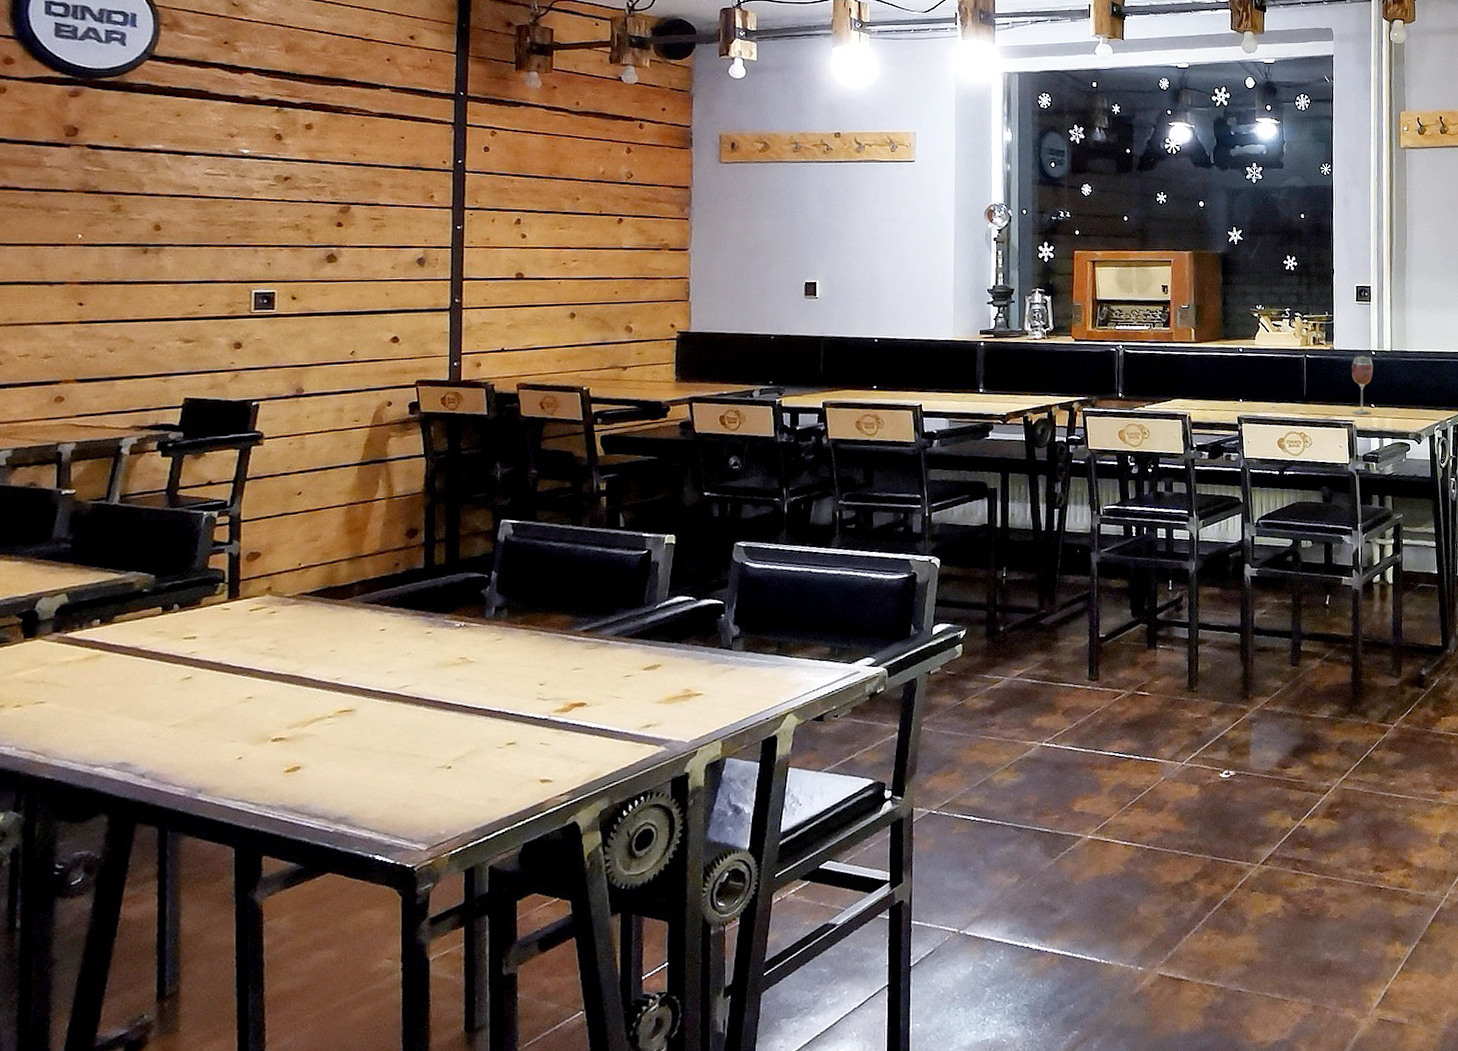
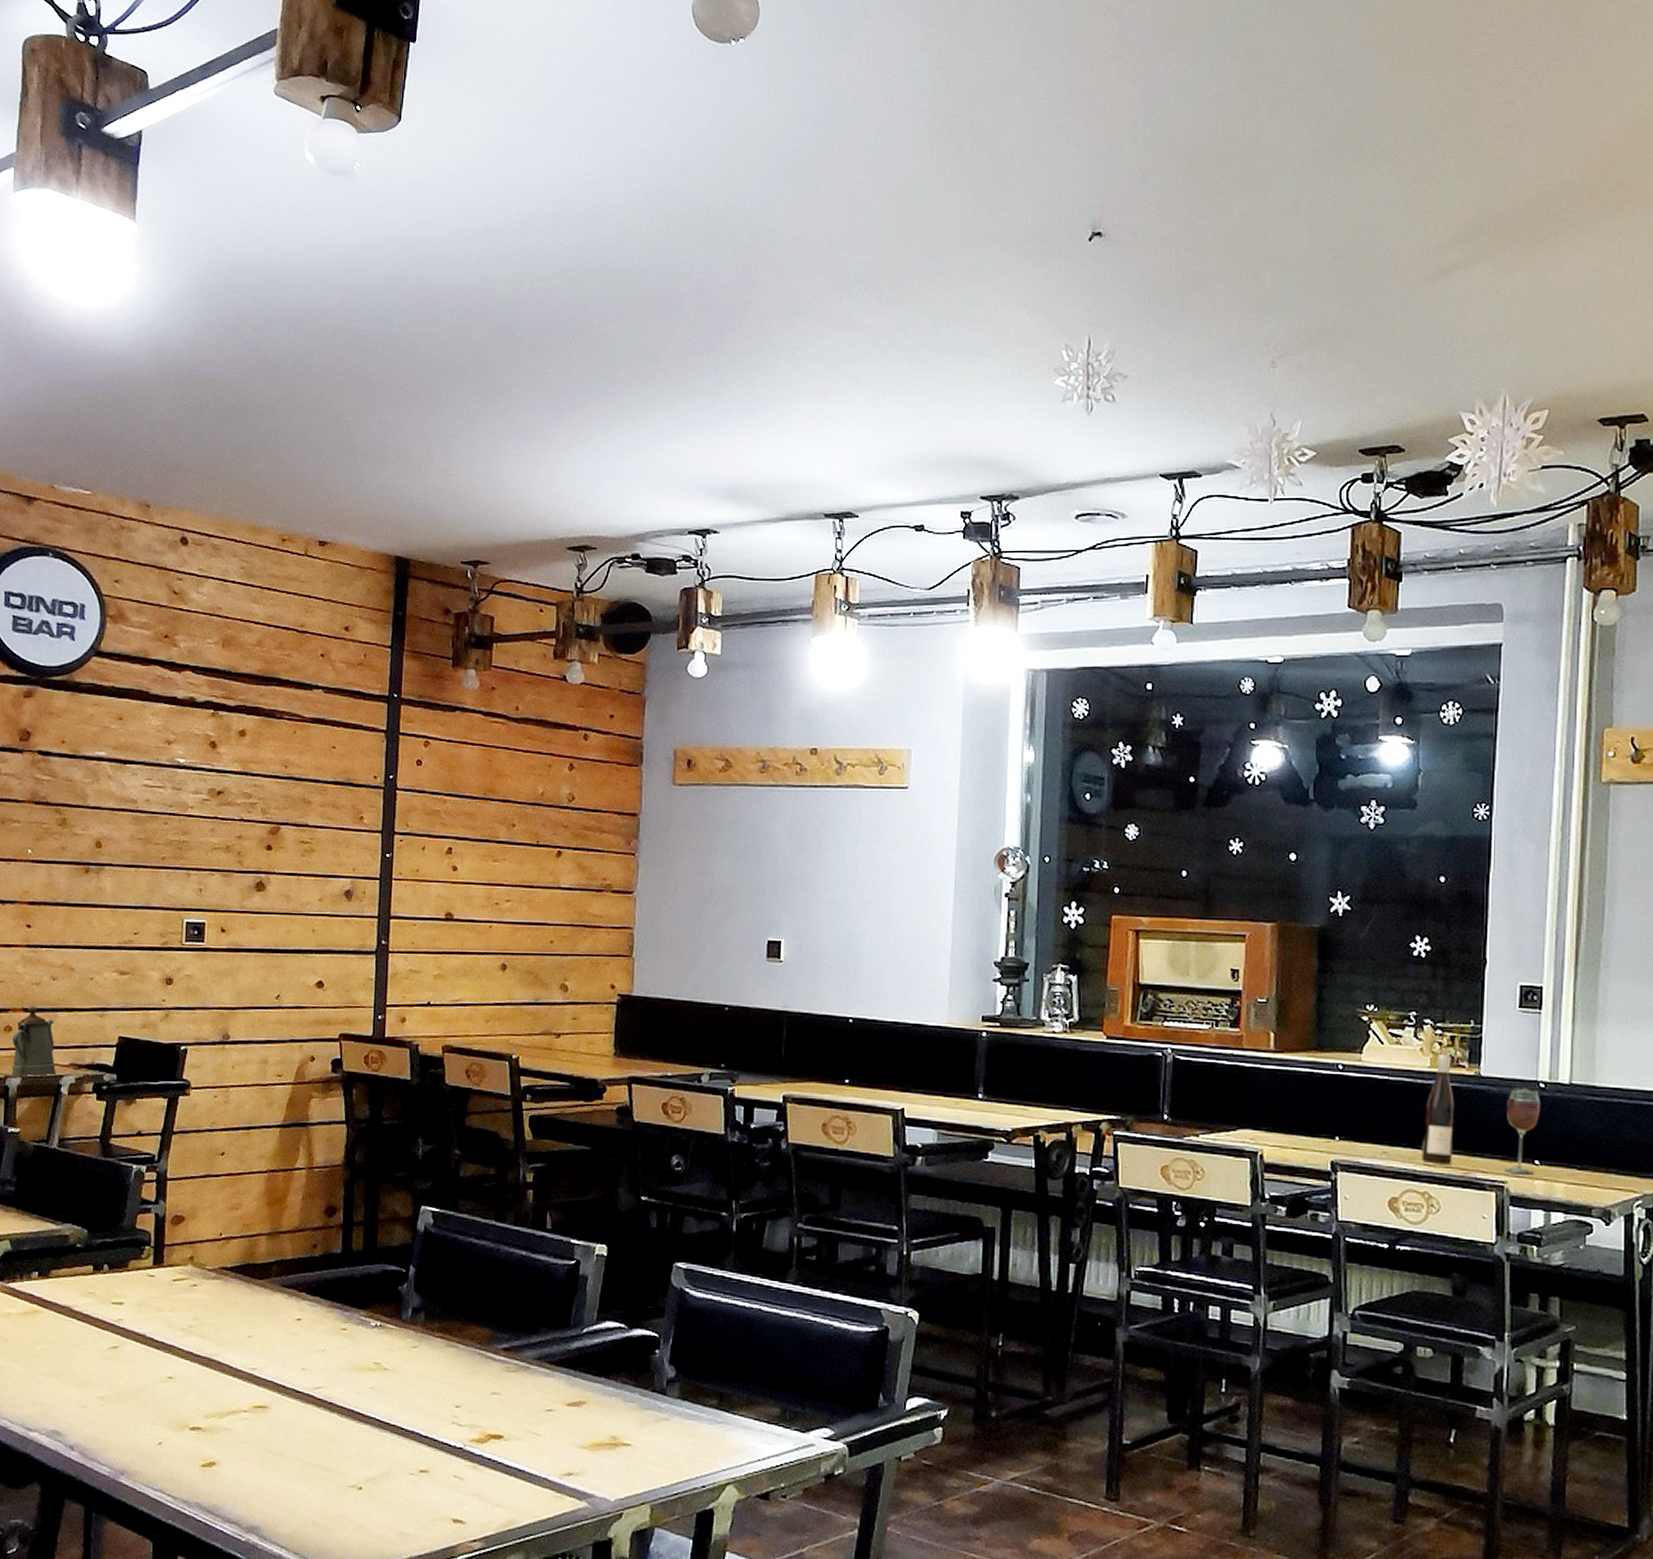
coffee pot: none [64,376,117,443] -> present [11,1006,57,1078]
bottle: none [1298,336,1319,413] -> present [1422,1054,1456,1165]

